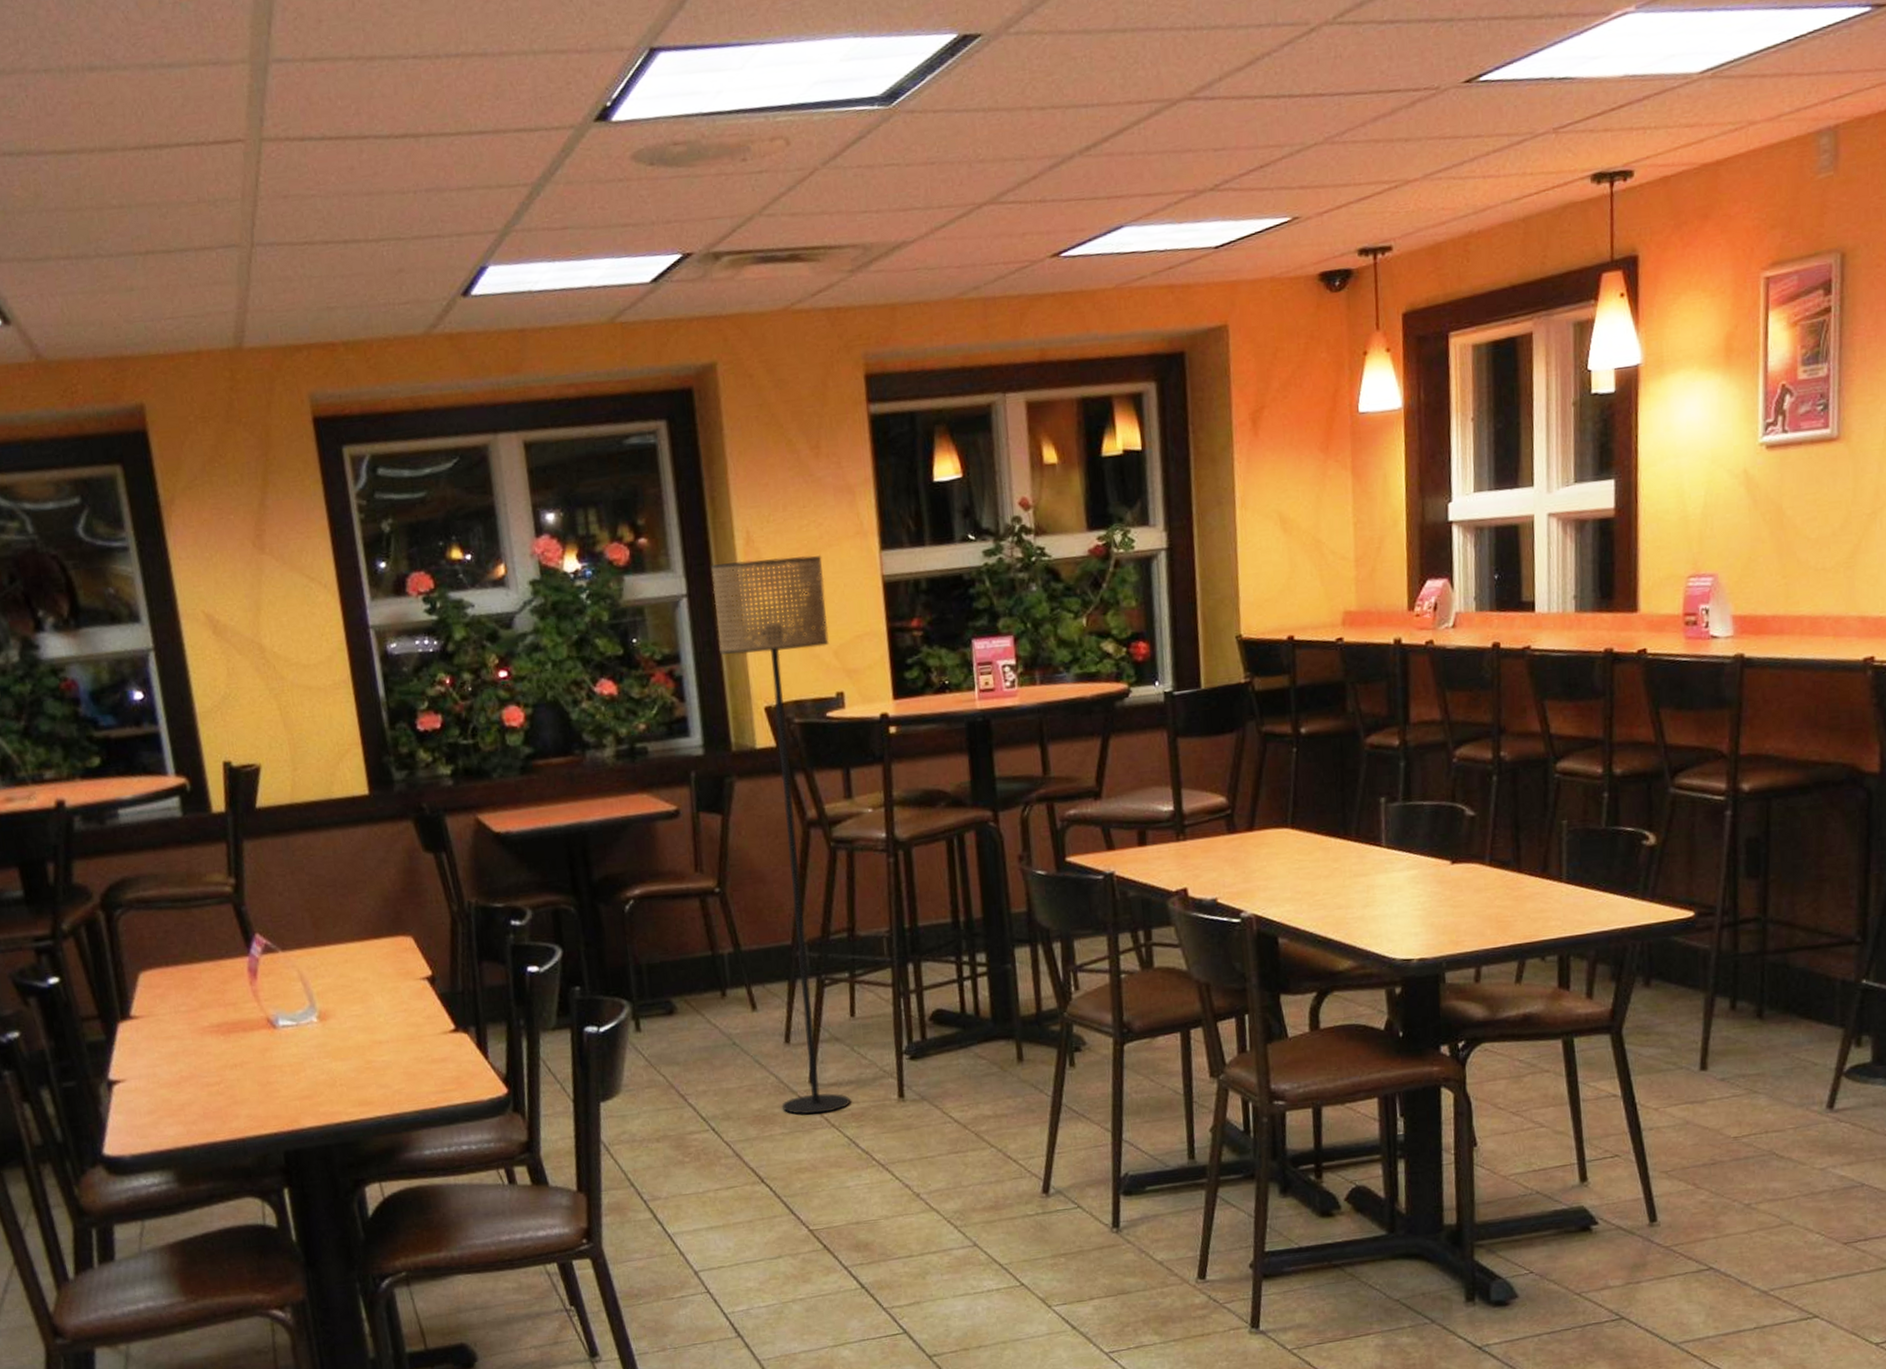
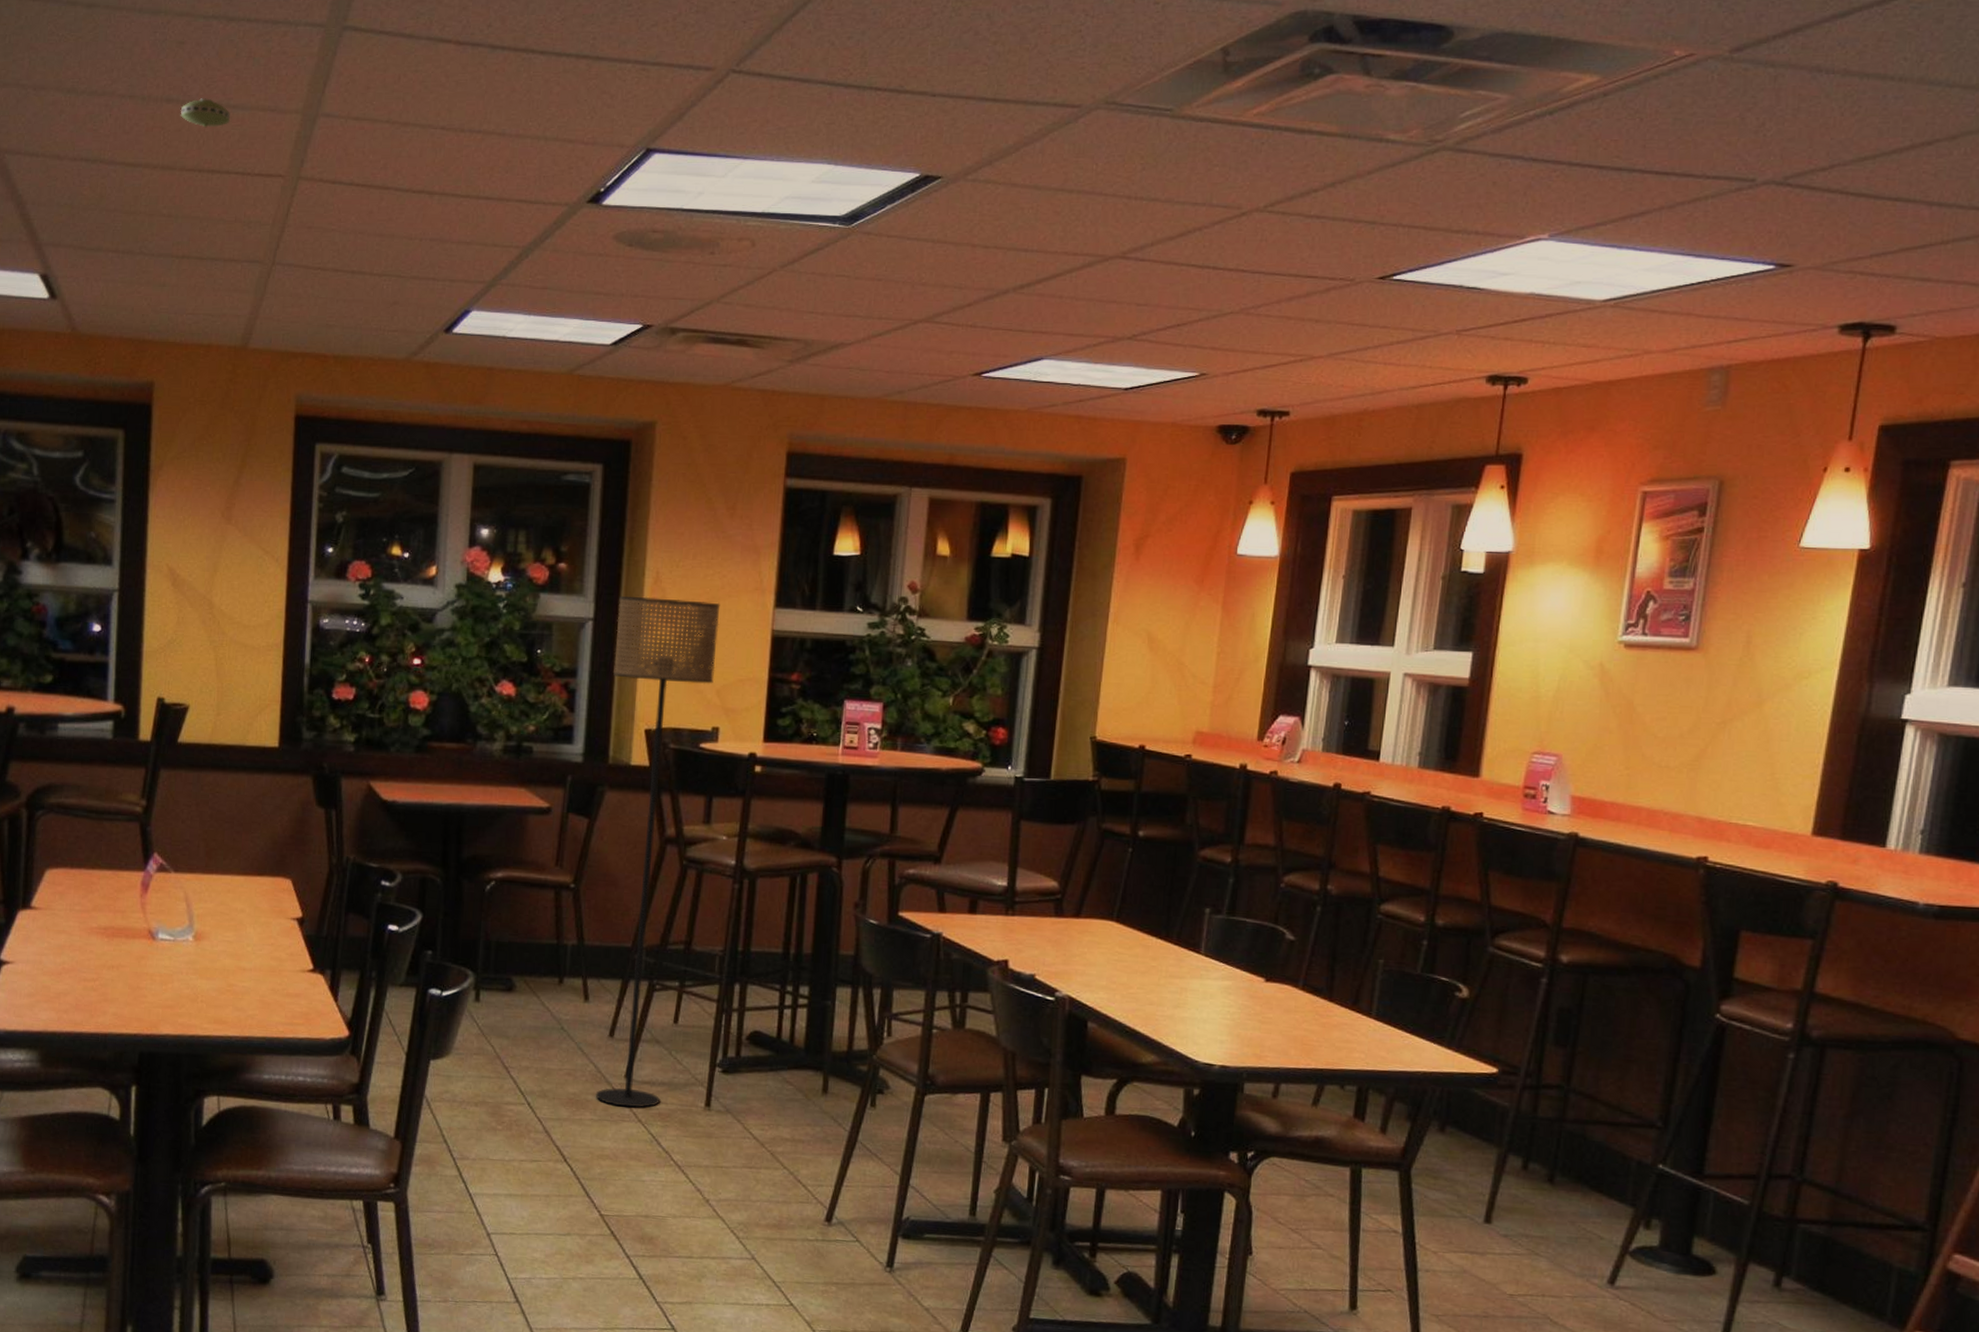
smoke detector: none [107,59,168,96] -> present [180,98,230,128]

